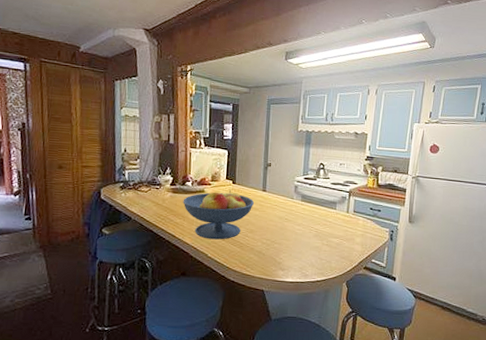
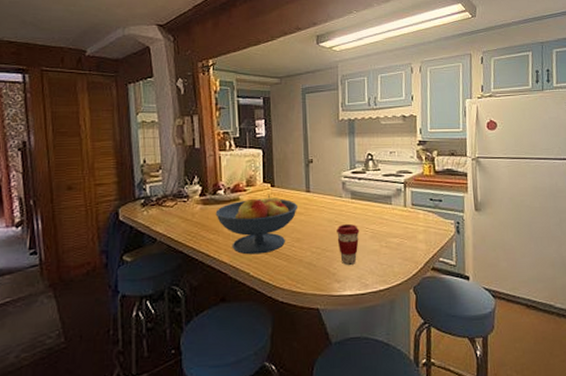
coffee cup: none [285,222,306,257] -> present [337,223,360,265]

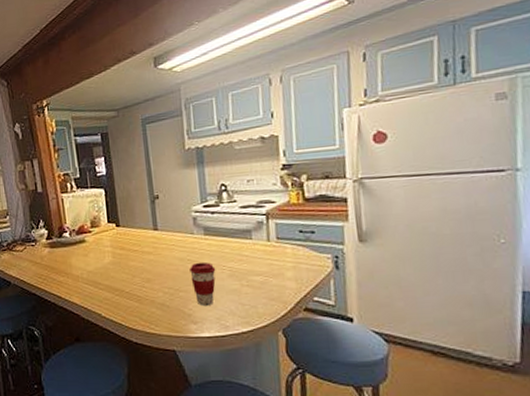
fruit bowl: present [215,194,299,255] -> none [63,234,147,296]

